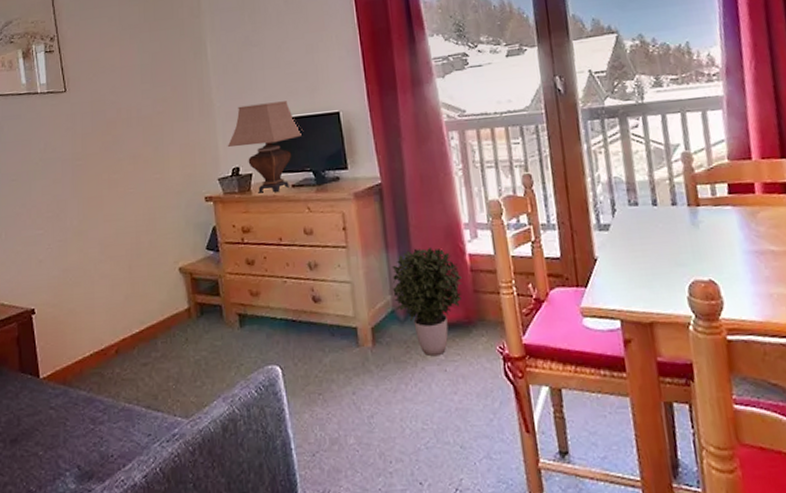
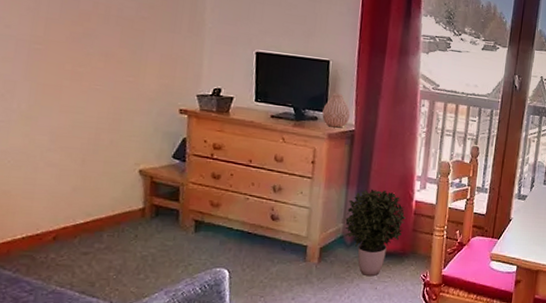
table lamp: present [227,101,304,193] -> none [212,32,293,119]
vase: none [343,145,374,185] -> present [322,93,351,128]

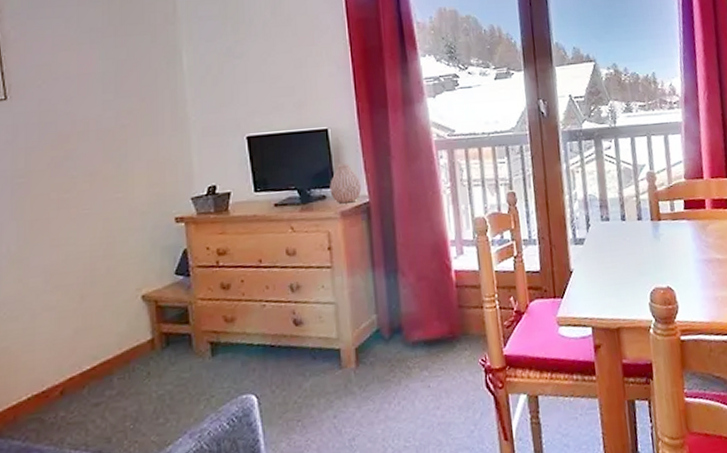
potted plant: present [345,190,406,277] -> none [378,265,448,374]

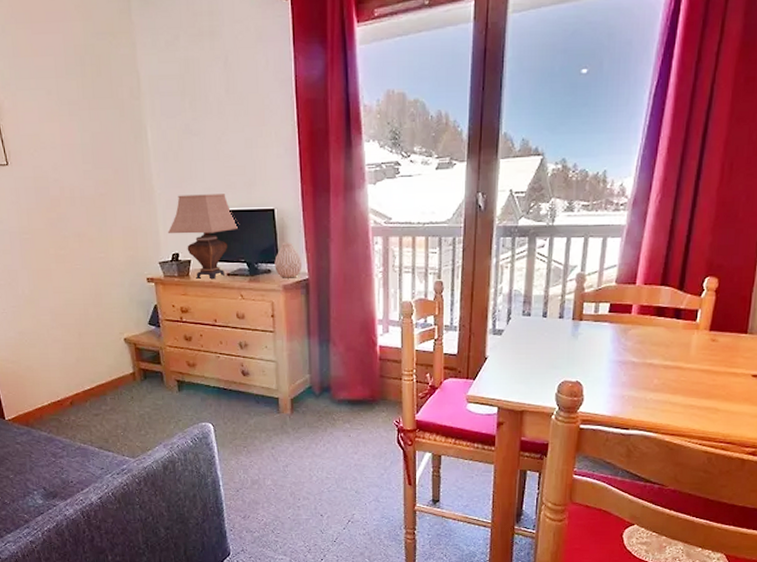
table lamp: none [203,116,289,213] -> present [167,194,240,279]

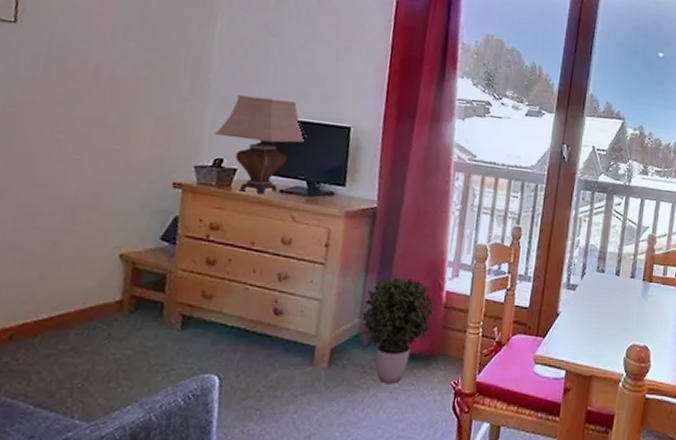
vase: present [274,242,303,278] -> none [339,164,373,205]
potted plant: none [311,338,371,425] -> present [361,278,434,384]

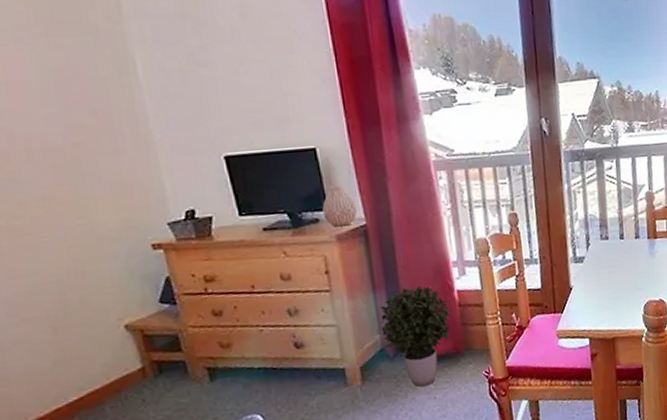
table lamp: present [214,94,308,194] -> none [176,134,274,238]
vase: none [339,164,373,205] -> present [322,185,358,227]

